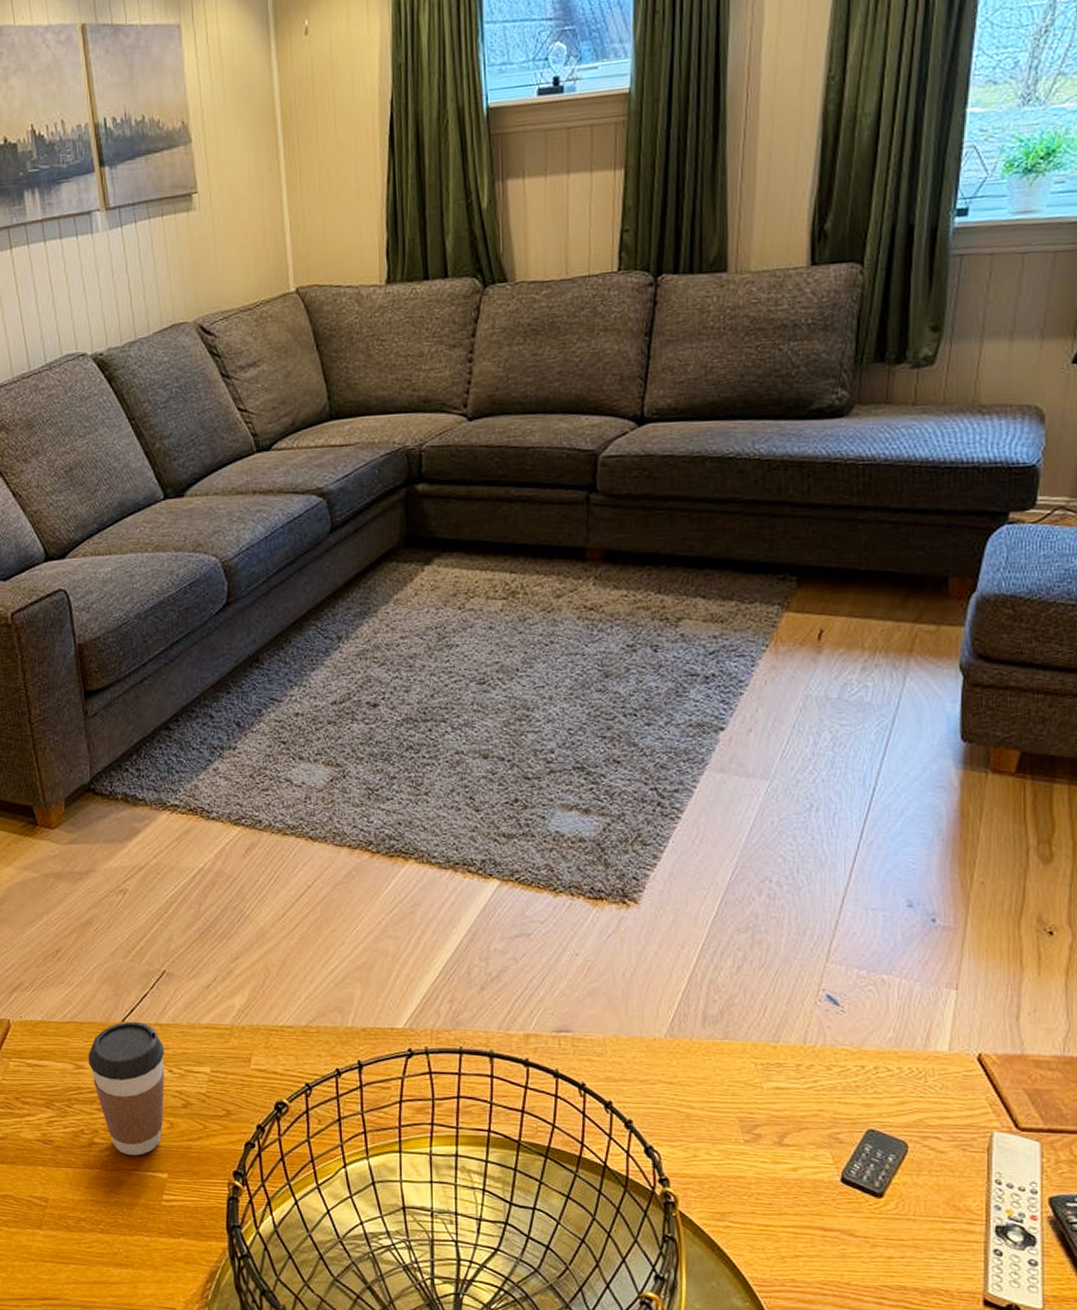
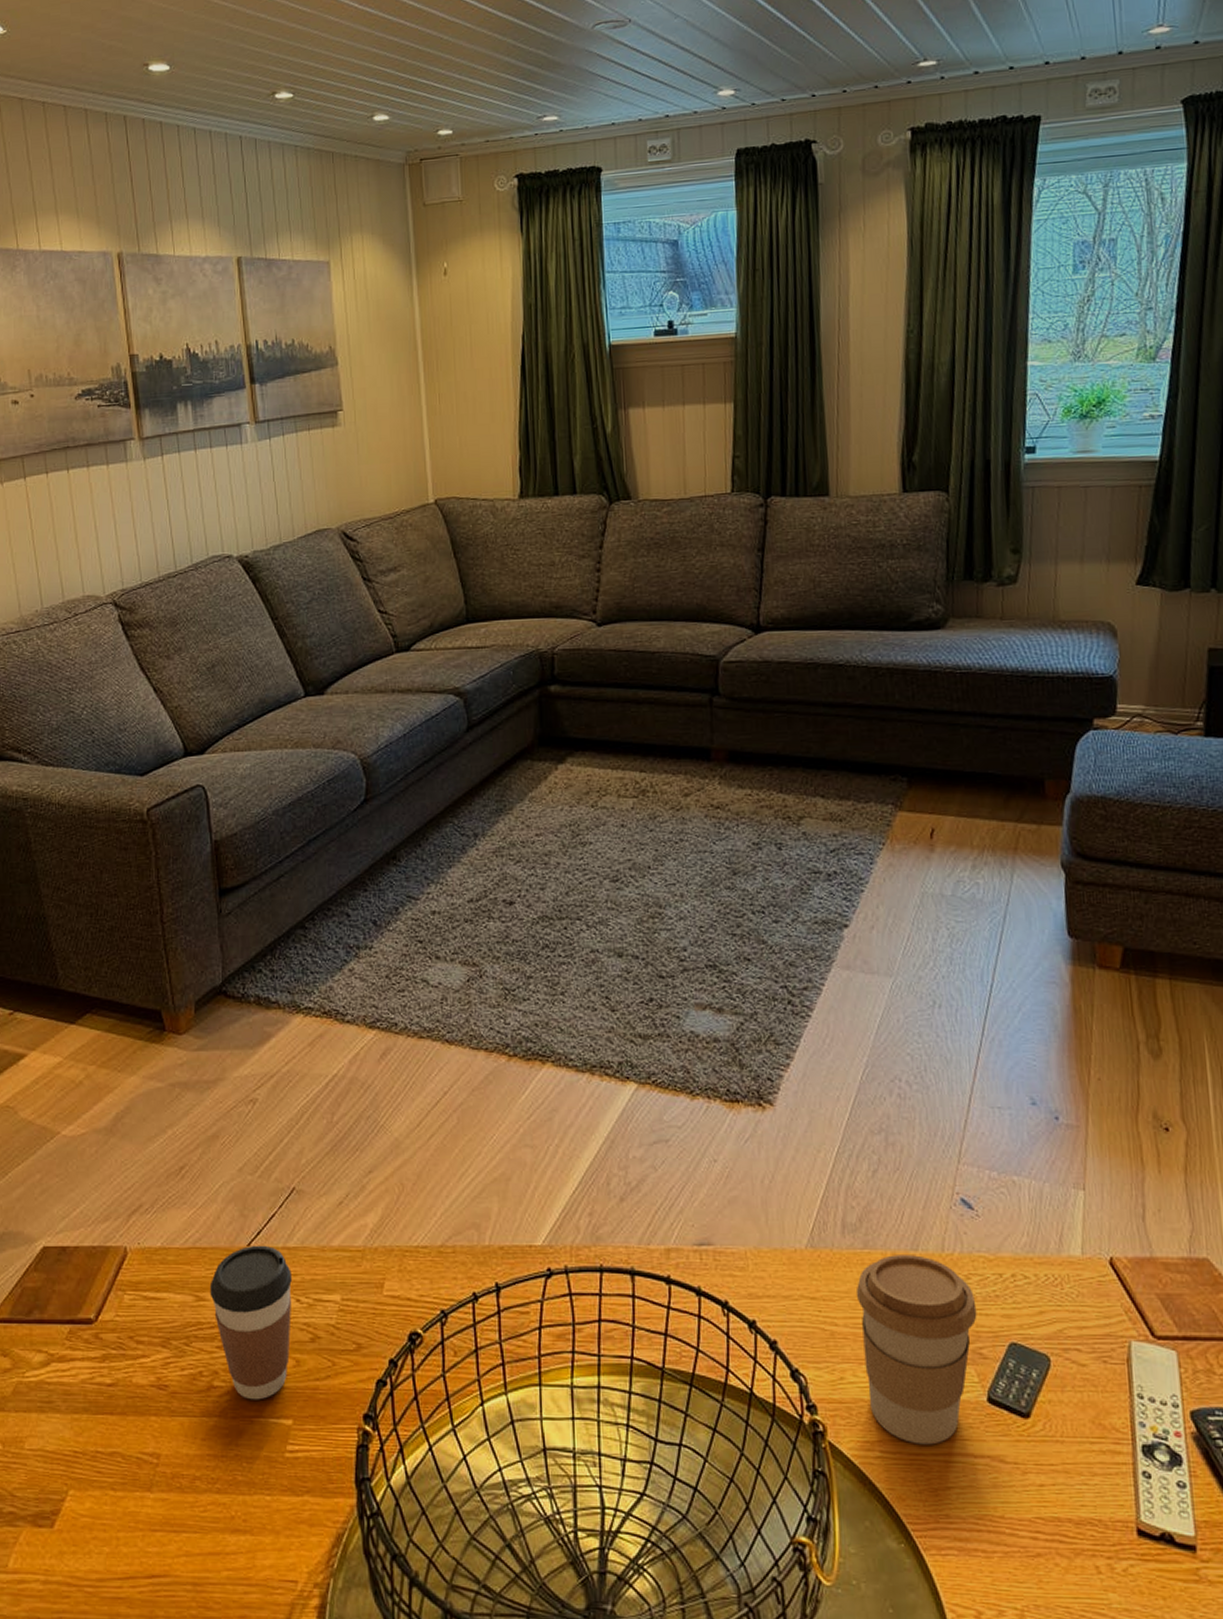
coffee cup: none [713,1046,836,1218] -> present [855,1255,977,1445]

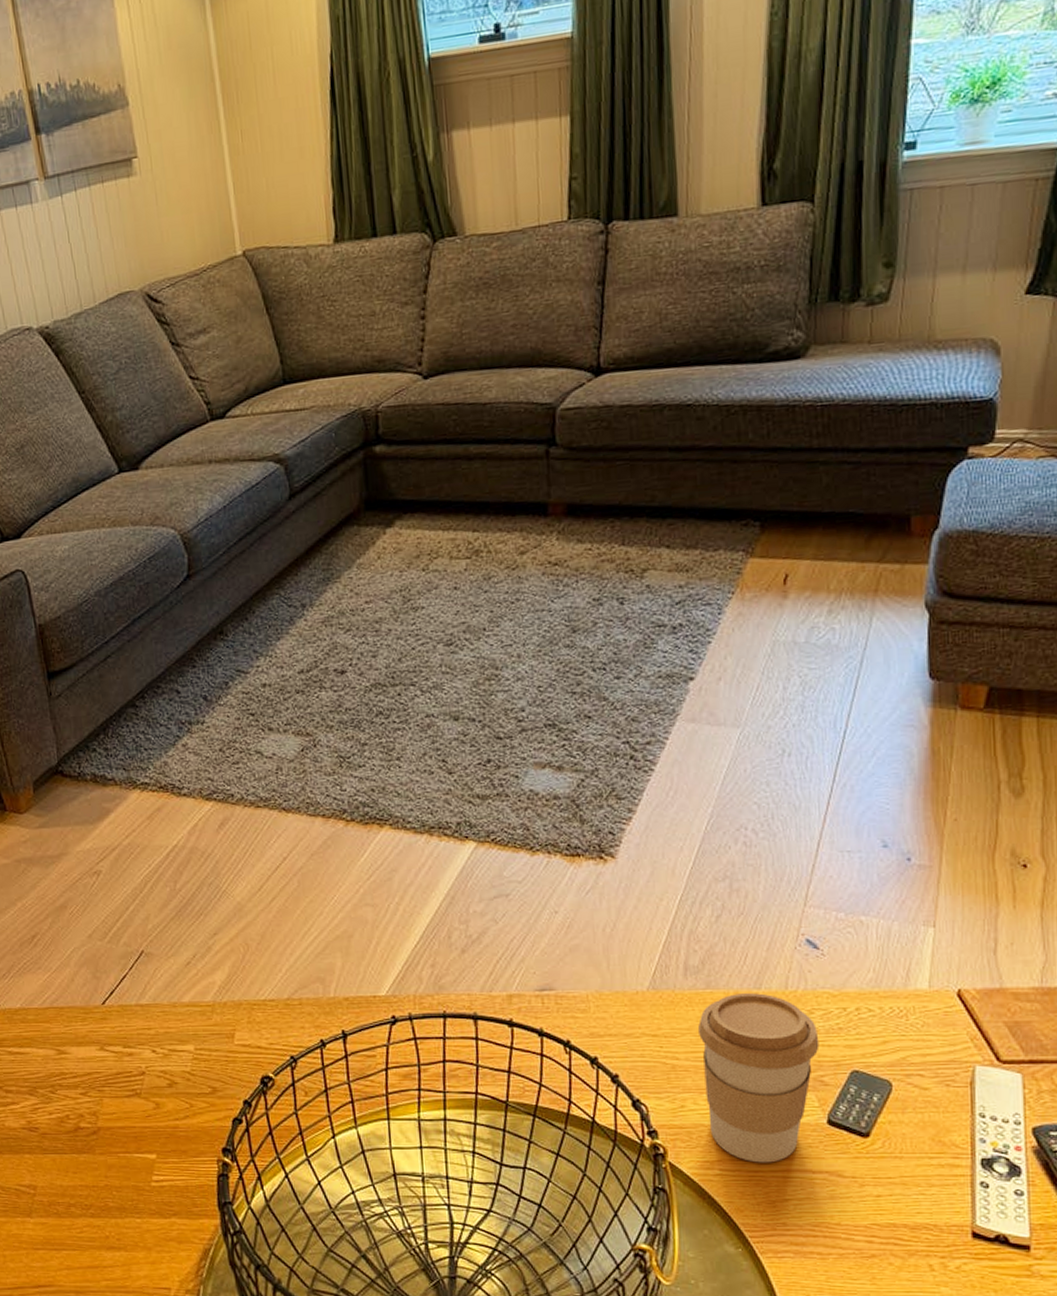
coffee cup: present [209,1245,292,1400] -> none [69,1003,150,1138]

